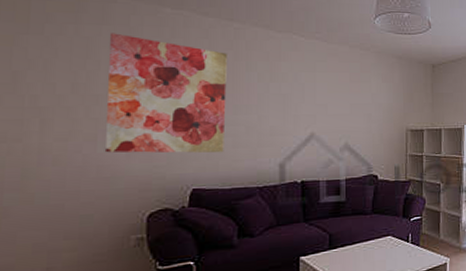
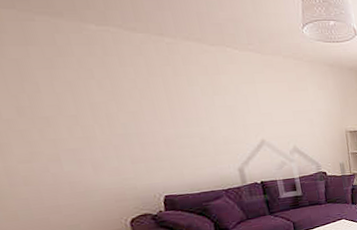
wall art: present [104,33,227,153] -> none [39,53,186,170]

